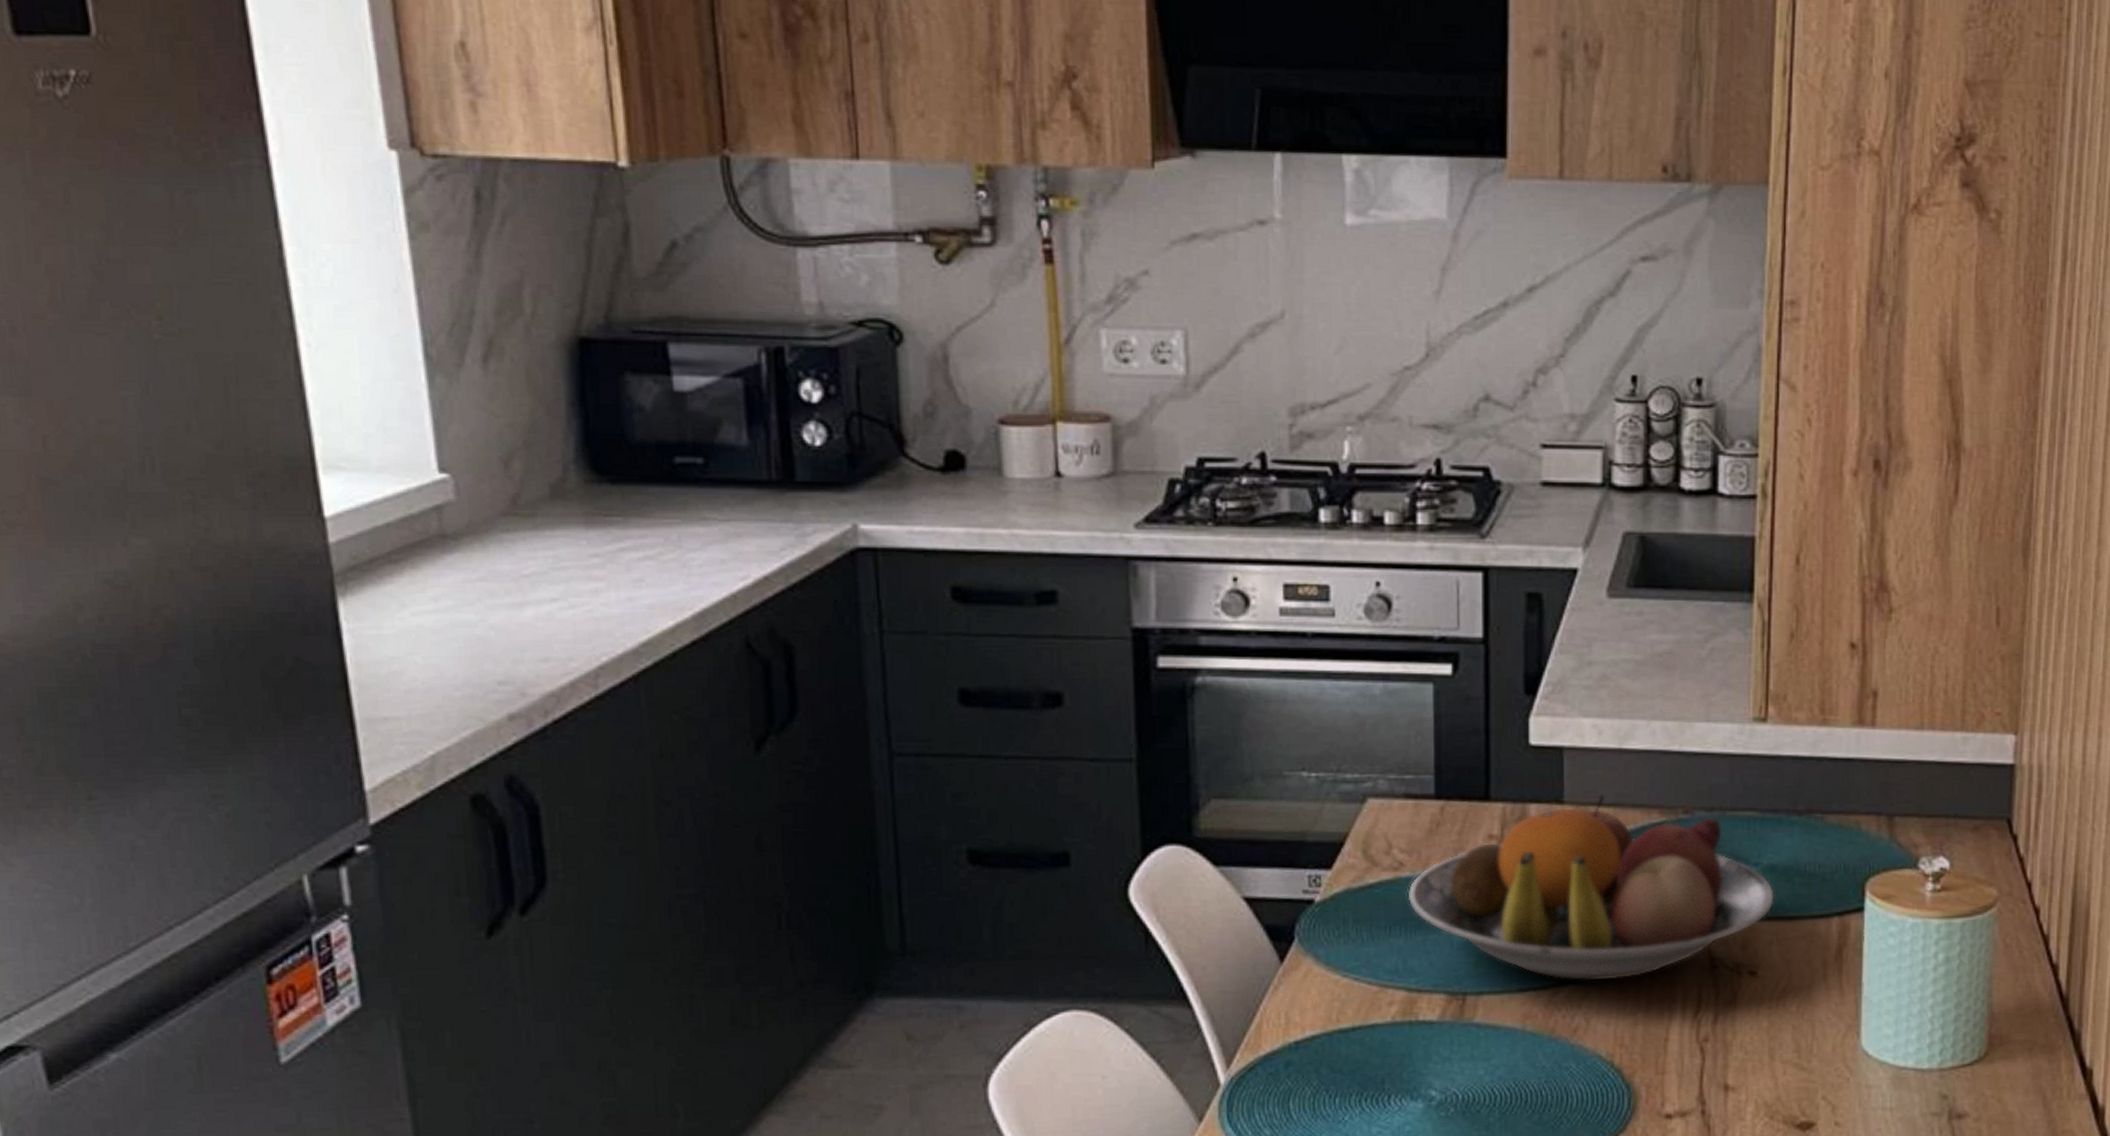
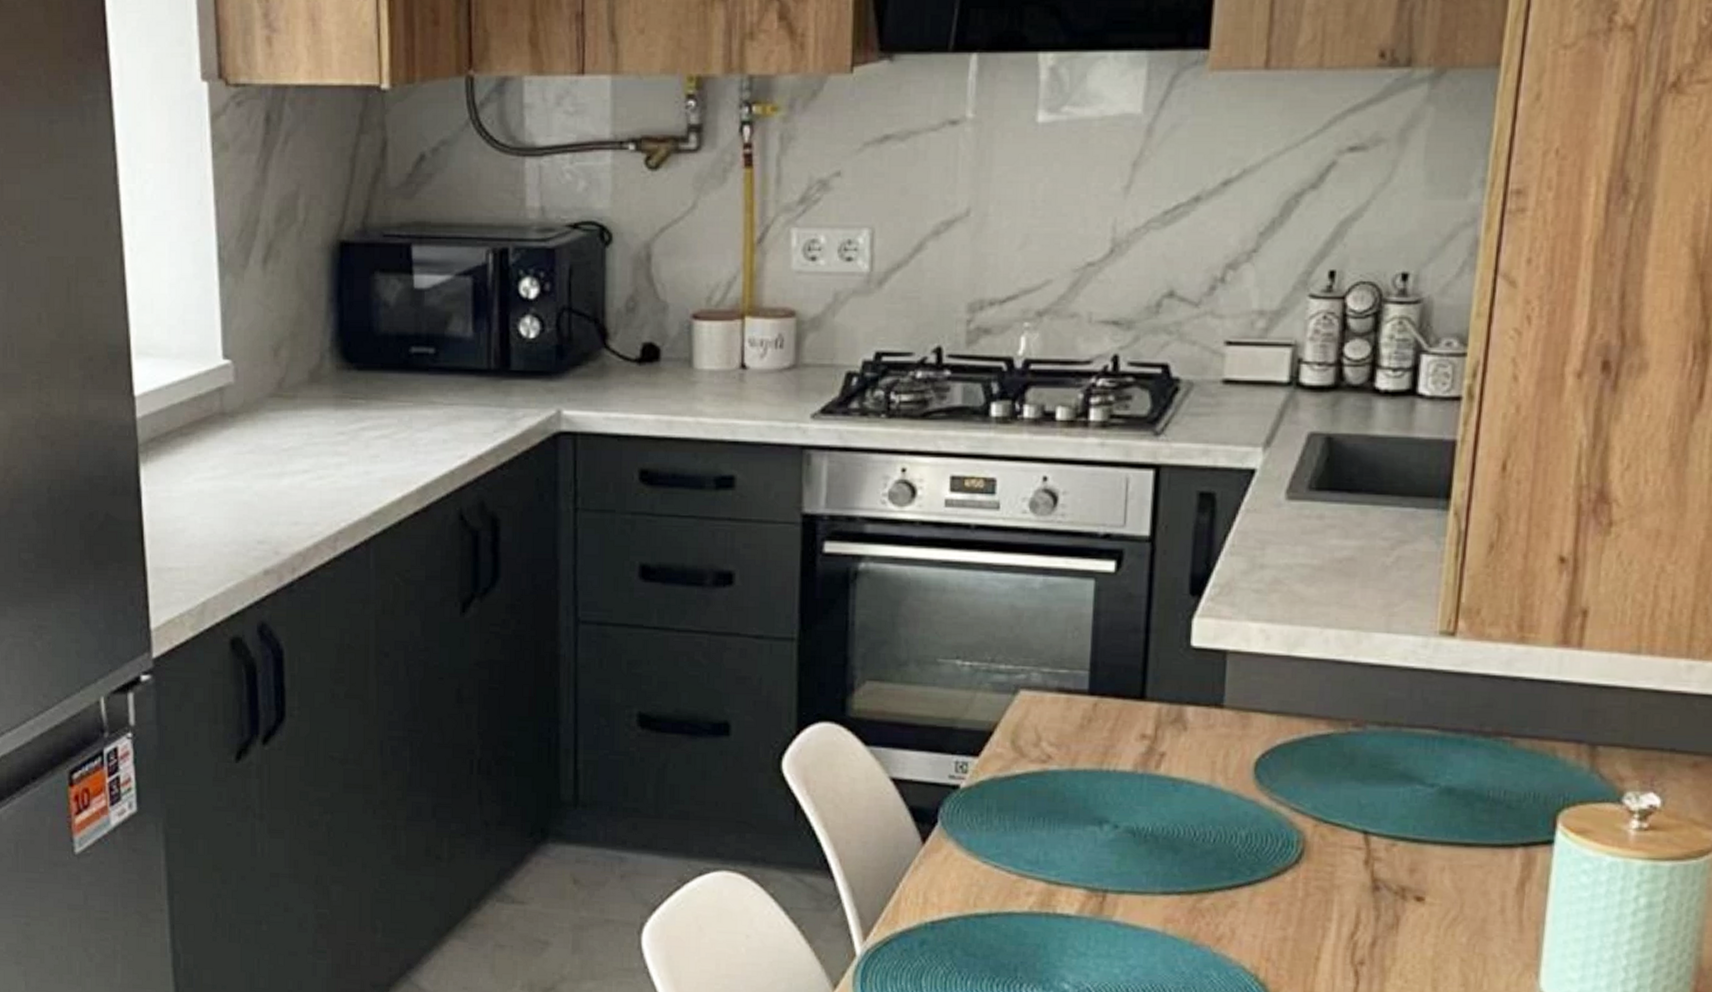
fruit bowl: present [1407,794,1774,981] -> none [1053,701,1451,892]

